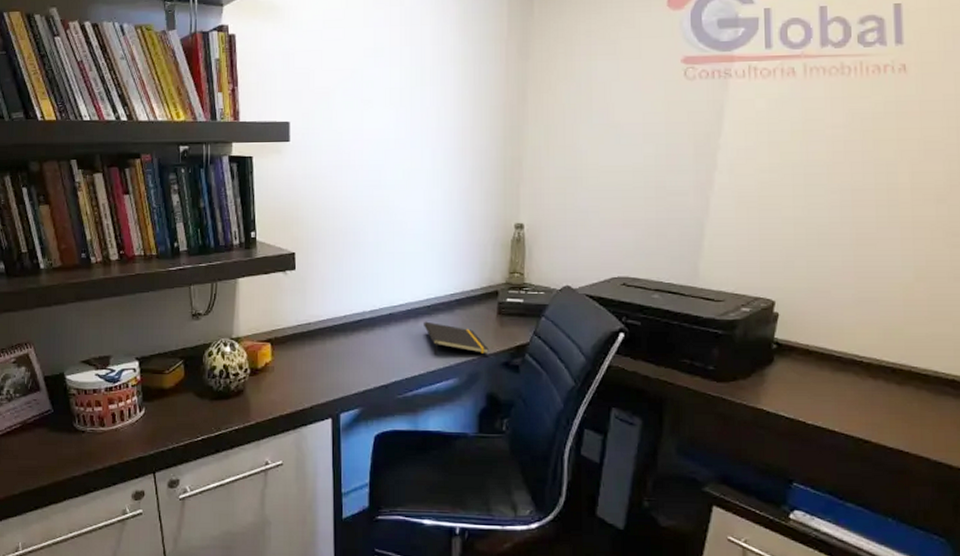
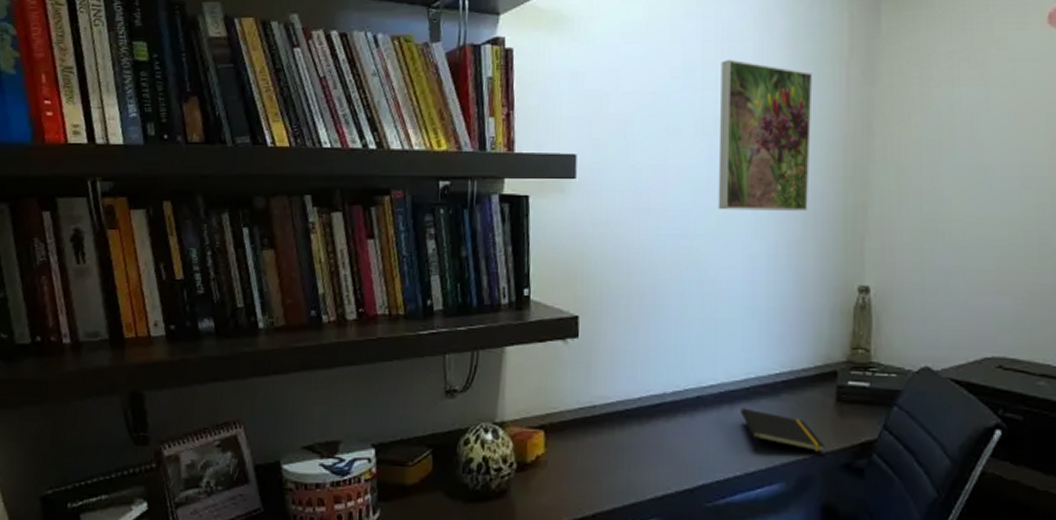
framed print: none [404,40,479,165] -> present [718,59,813,212]

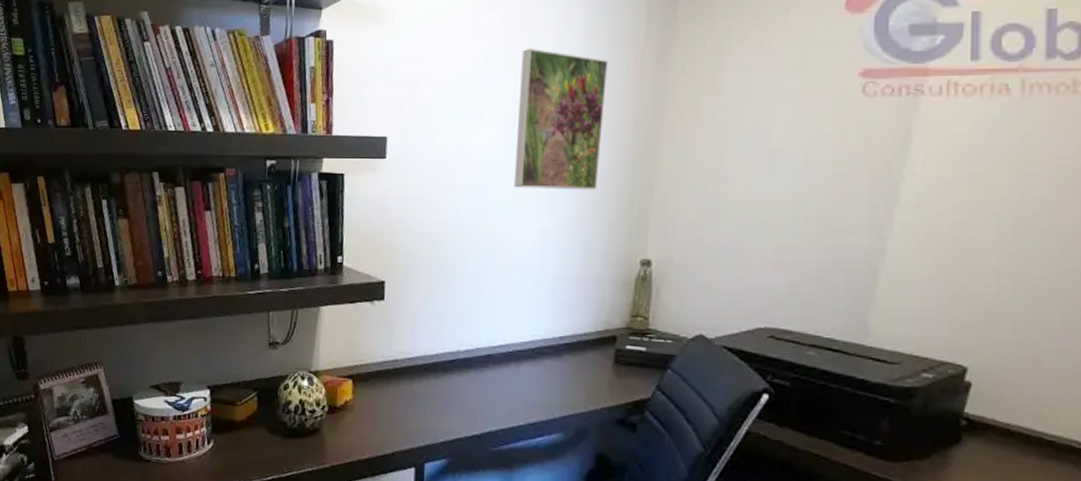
notepad: present [741,408,825,453] -> none [526,366,601,409]

